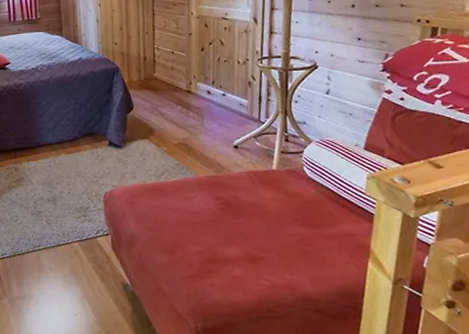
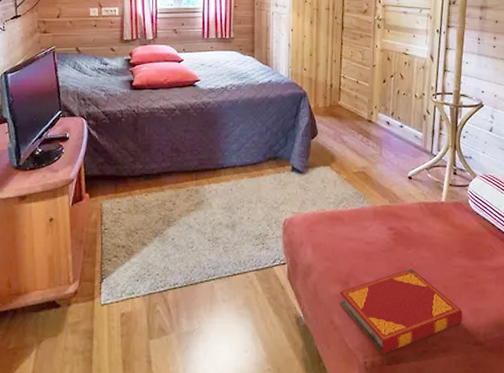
hardback book: none [166,238,301,321] -> present [339,269,463,355]

